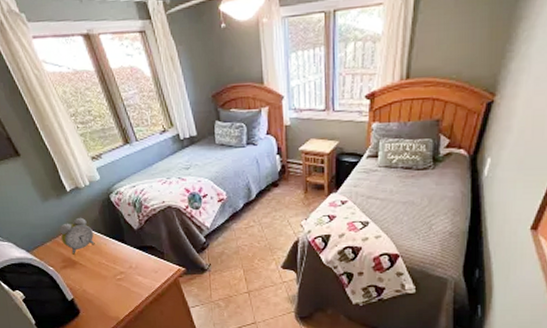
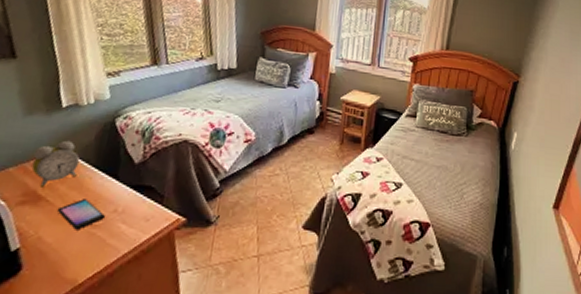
smartphone: none [89,260,124,283] -> present [56,199,105,230]

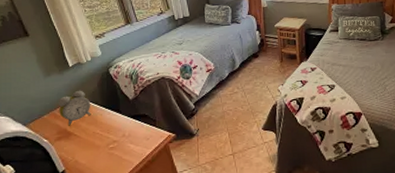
smartphone: present [56,199,105,230] -> none [83,130,117,153]

